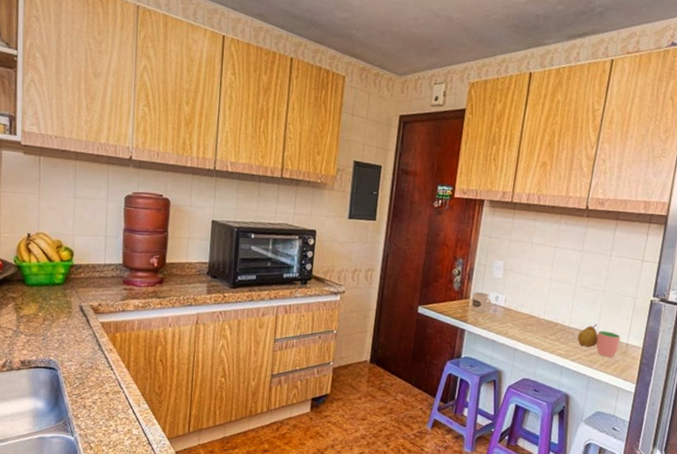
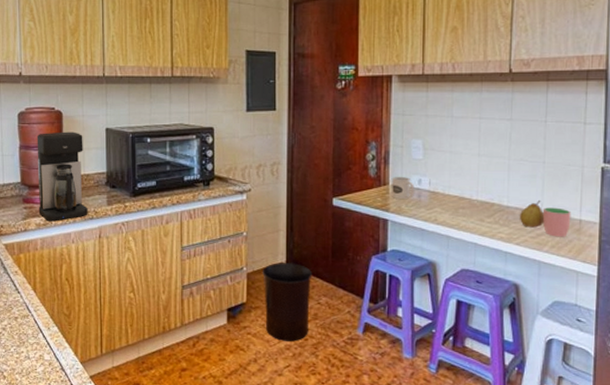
coffee maker: none [138,218,189,305] -> present [36,131,88,222]
waste bin: none [345,360,393,432] -> present [263,263,313,341]

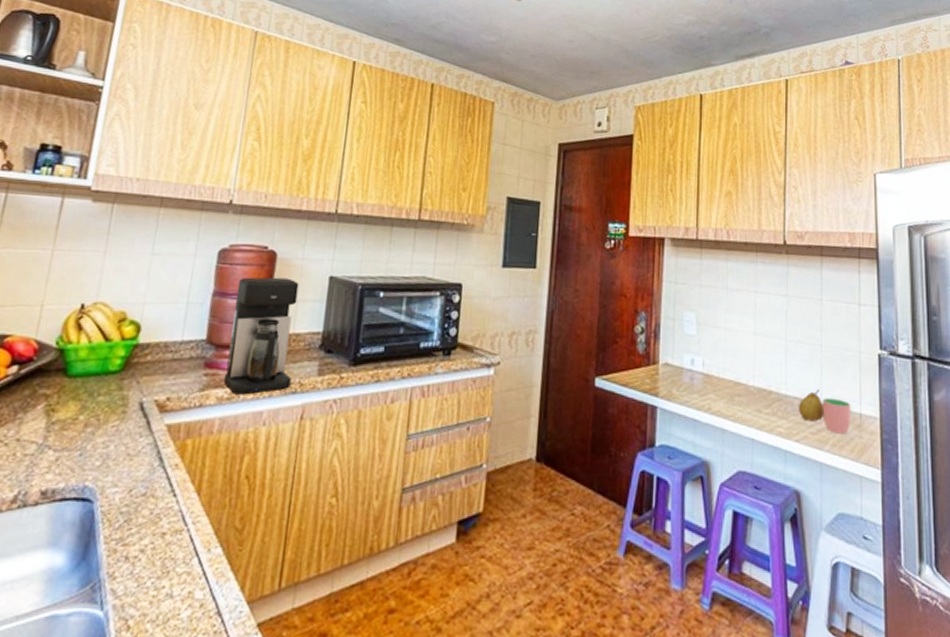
waste bin: present [263,263,313,341] -> none [505,458,567,568]
mug: present [392,176,414,200] -> none [662,354,687,383]

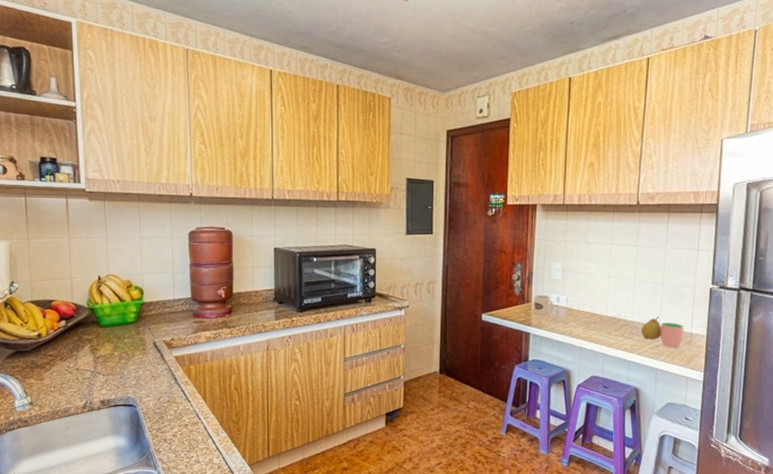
coffee maker: present [223,277,299,395] -> none [207,250,256,335]
mug: none [662,354,687,383] -> present [534,294,554,316]

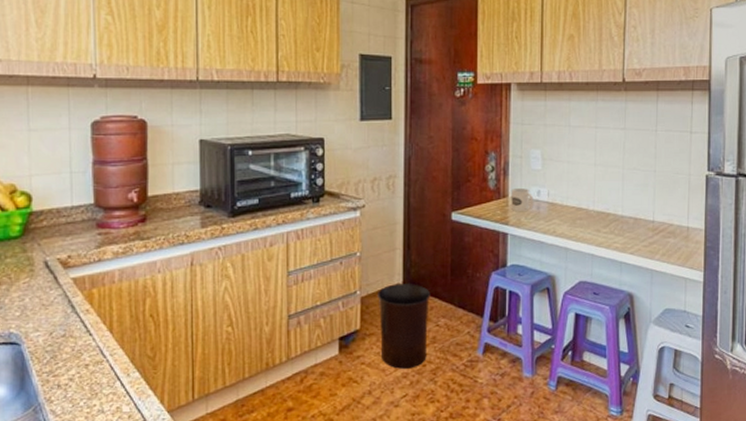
waste bin: none [418,372,463,442] -> present [378,284,431,369]
fruit: present [641,315,662,340] -> none [632,208,656,236]
cup: present [660,322,684,348] -> none [654,215,680,245]

